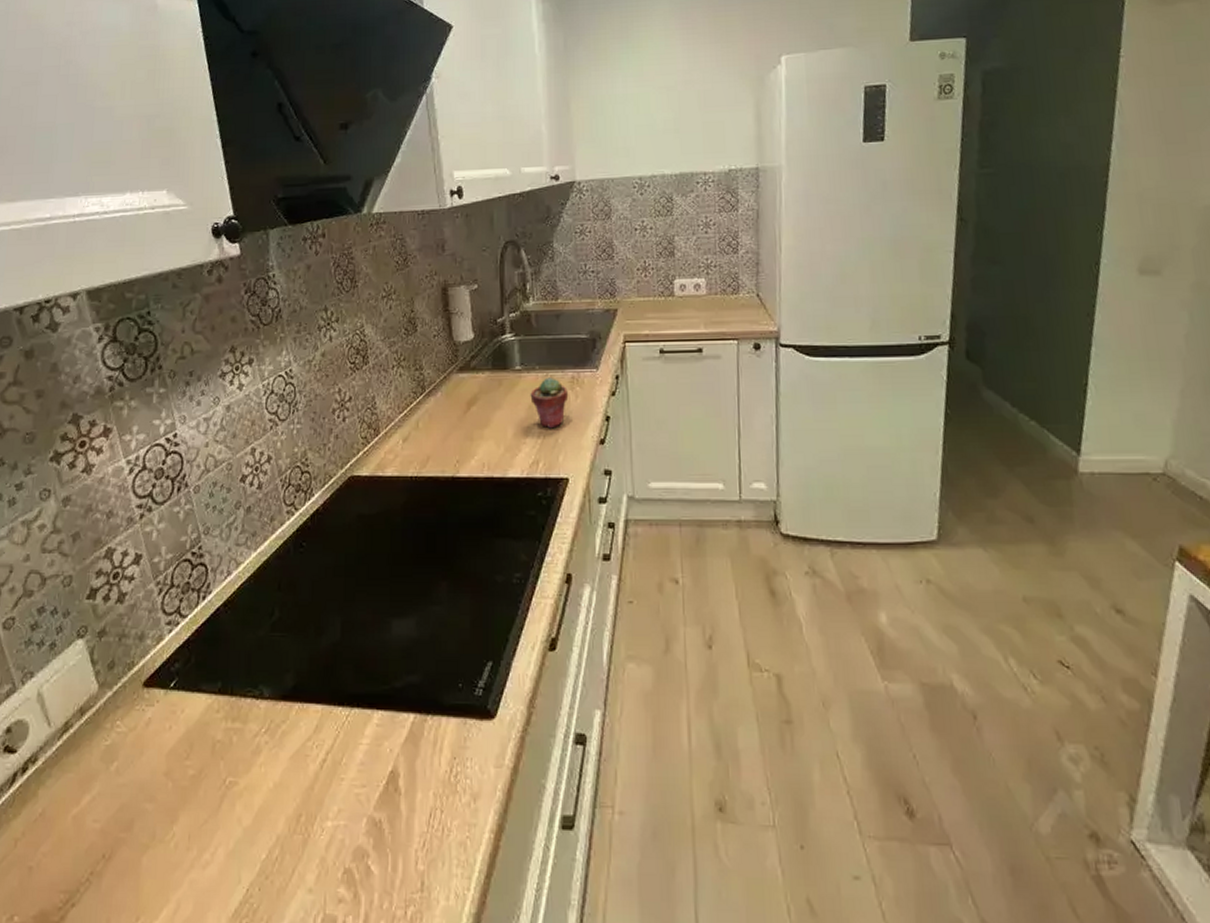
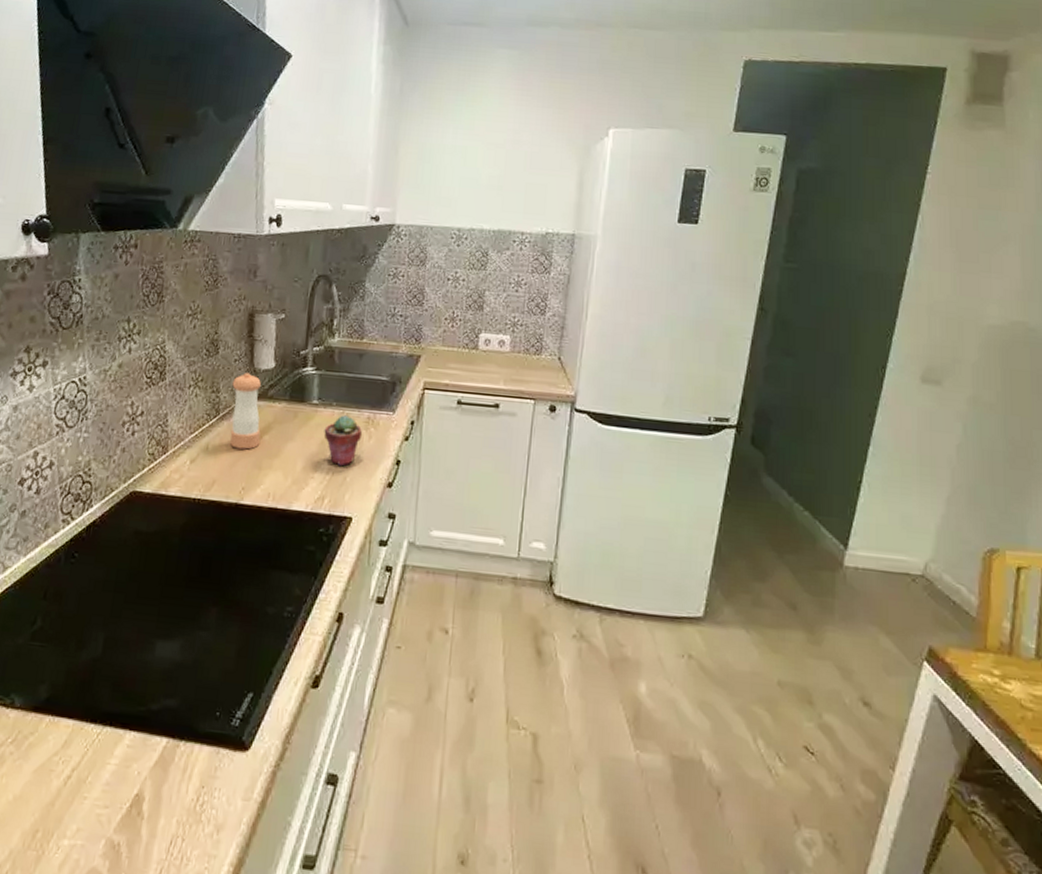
pepper shaker: none [434,346,468,423] -> present [230,372,261,450]

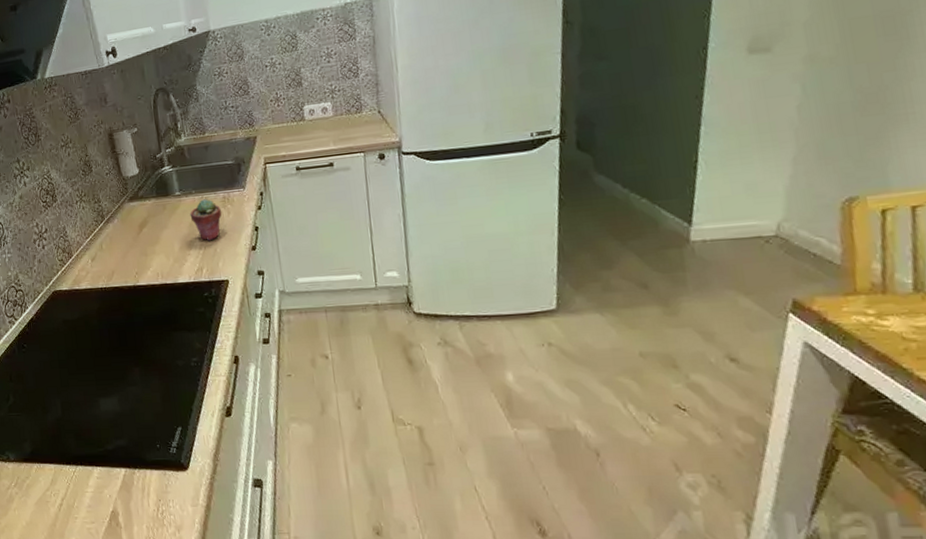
pepper shaker: present [230,372,261,450] -> none [108,181,141,243]

